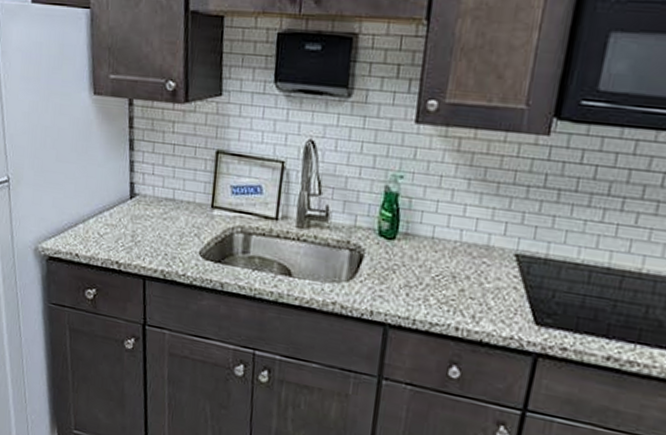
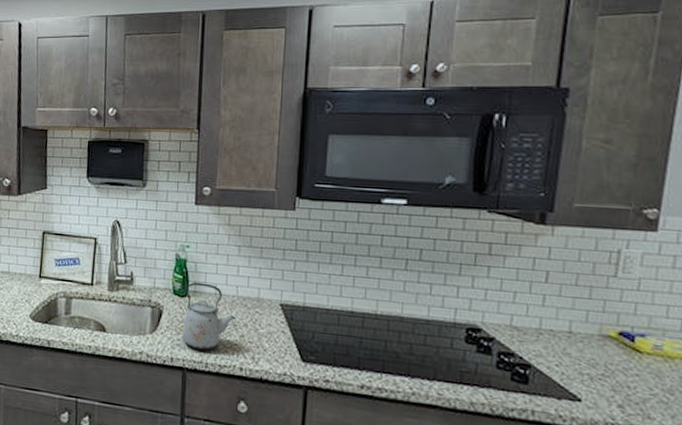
kettle: none [386,222,456,305] -> present [183,282,236,351]

